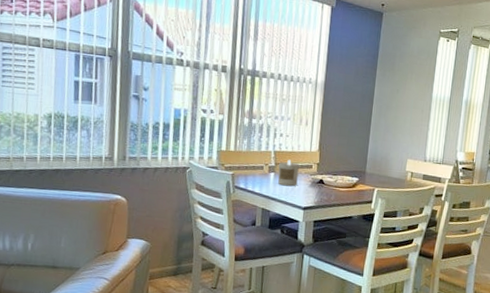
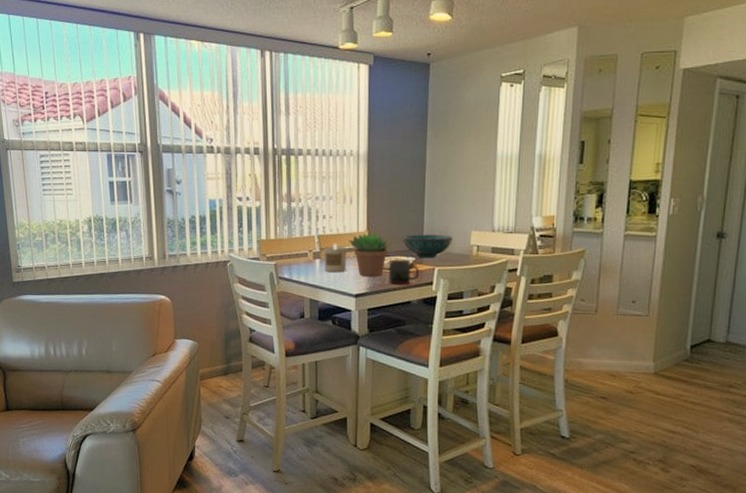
succulent plant: none [301,152,339,193] -> present [348,232,391,277]
mug: none [334,178,362,202] -> present [388,259,420,285]
decorative bowl: none [348,157,393,180] -> present [402,234,454,259]

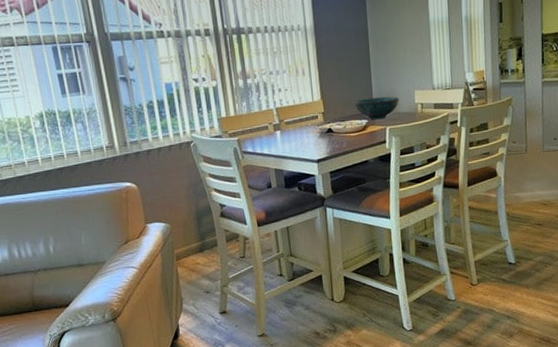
candle: present [324,243,347,273] -> none [283,114,306,142]
succulent plant: present [348,232,391,277] -> none [305,100,345,143]
mug: present [388,259,420,285] -> none [344,122,374,147]

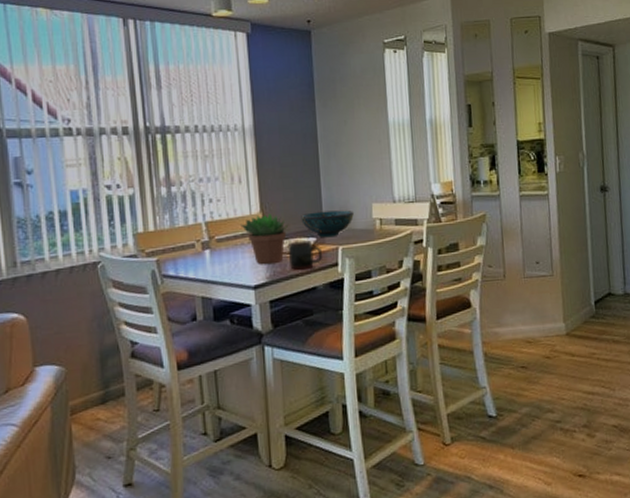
succulent plant: none [305,100,345,143] -> present [240,213,289,265]
mug: none [344,122,374,147] -> present [288,240,323,270]

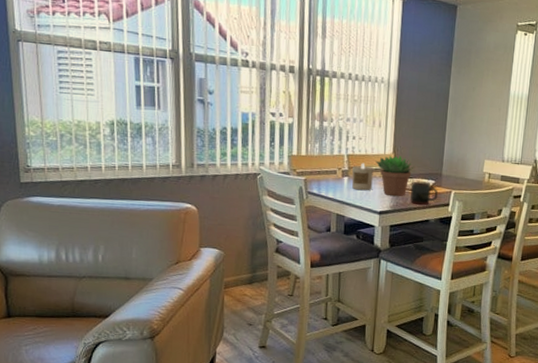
candle: none [214,229,241,264] -> present [351,163,374,191]
decorative bowl: present [300,210,355,238] -> none [424,159,470,183]

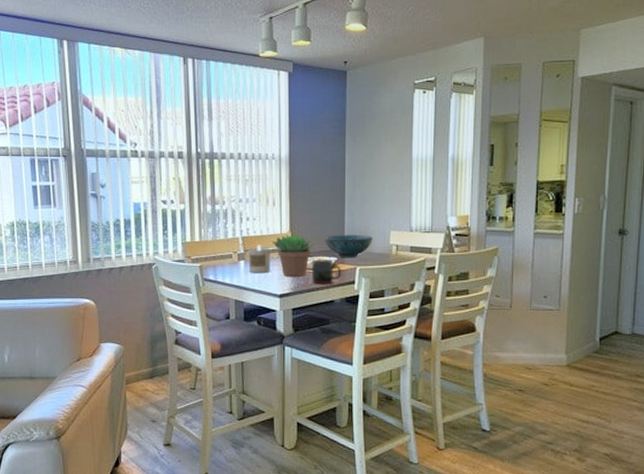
decorative bowl: none [424,159,470,183] -> present [324,235,374,258]

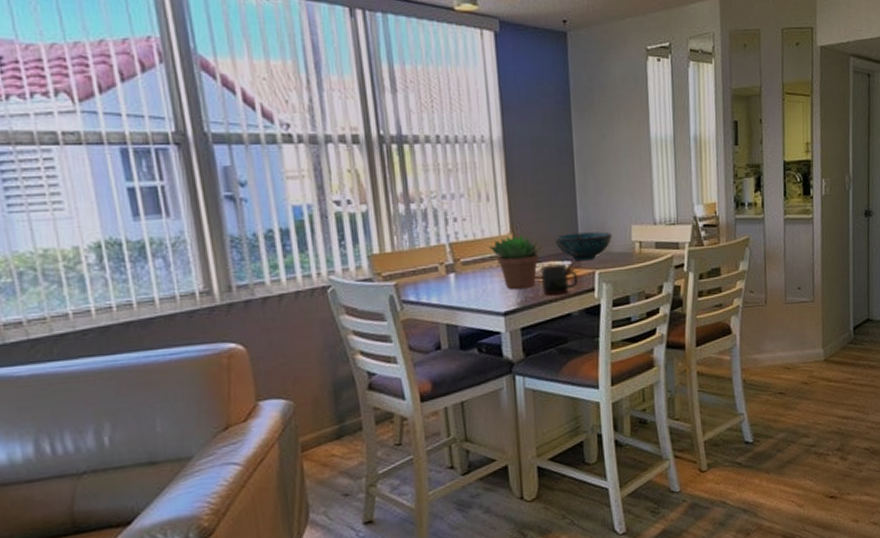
candle: present [248,244,270,274] -> none [459,251,490,289]

